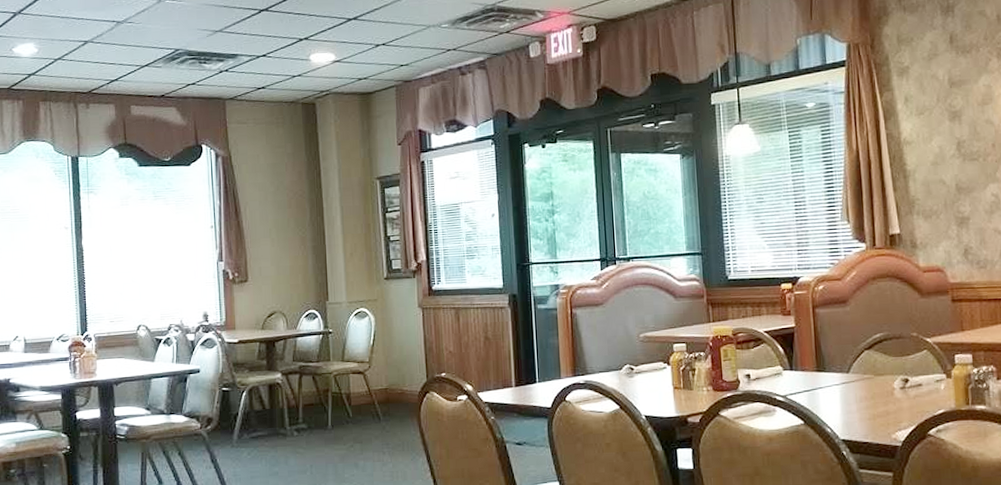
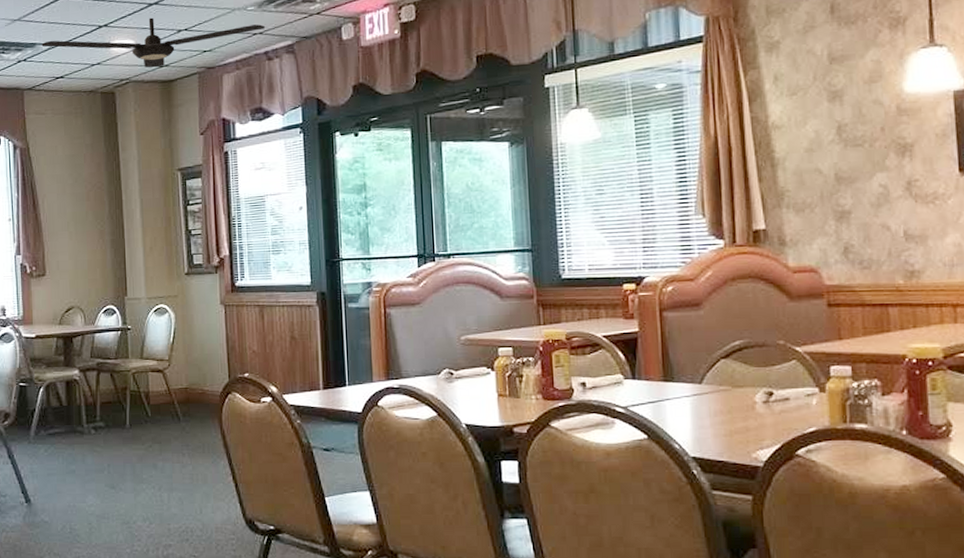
ceiling fan: none [243,32,459,81] -> present [41,17,266,68]

